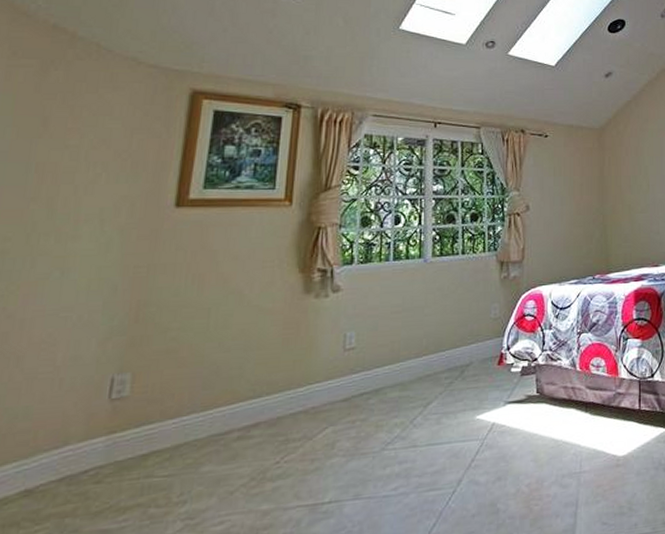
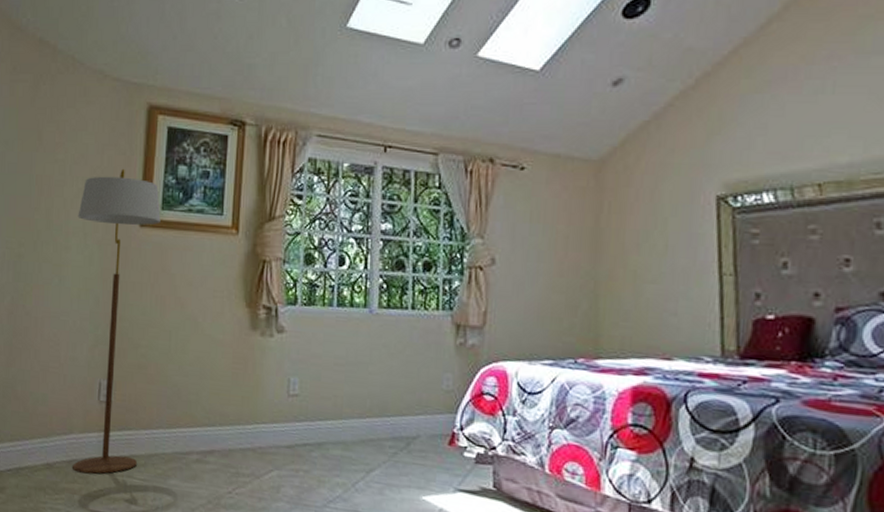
floor lamp: none [65,151,202,490] -> present [73,168,161,474]

